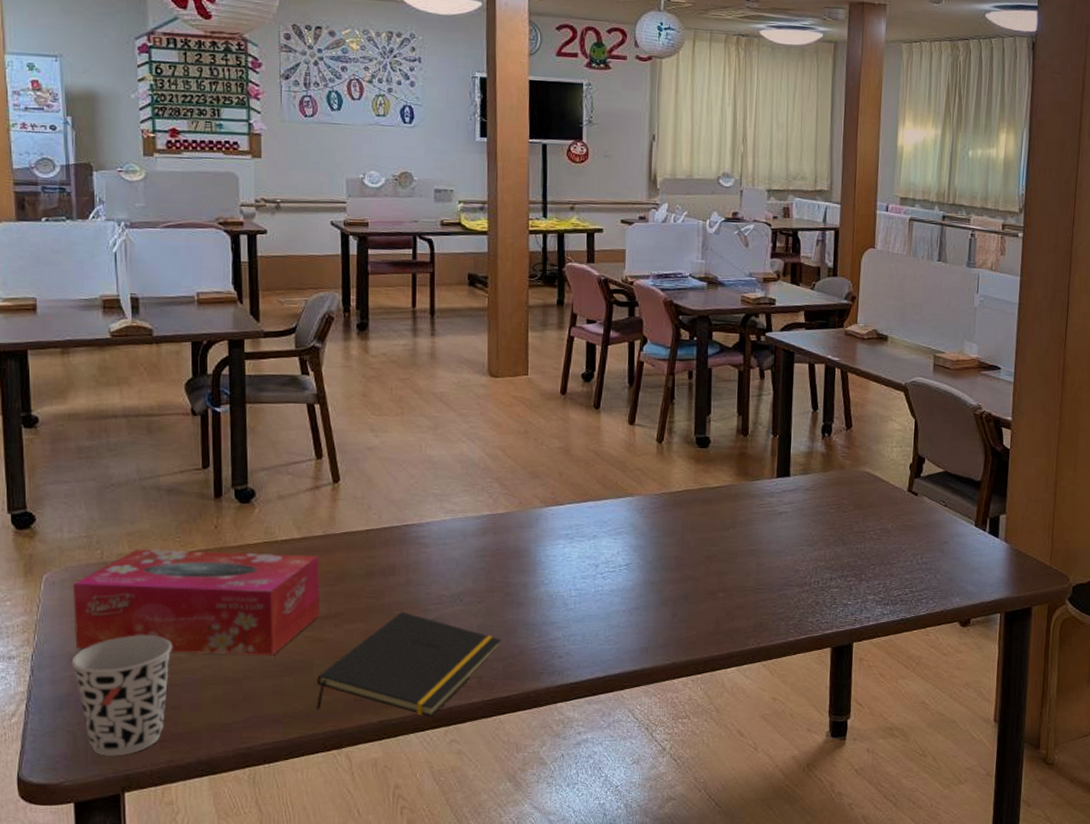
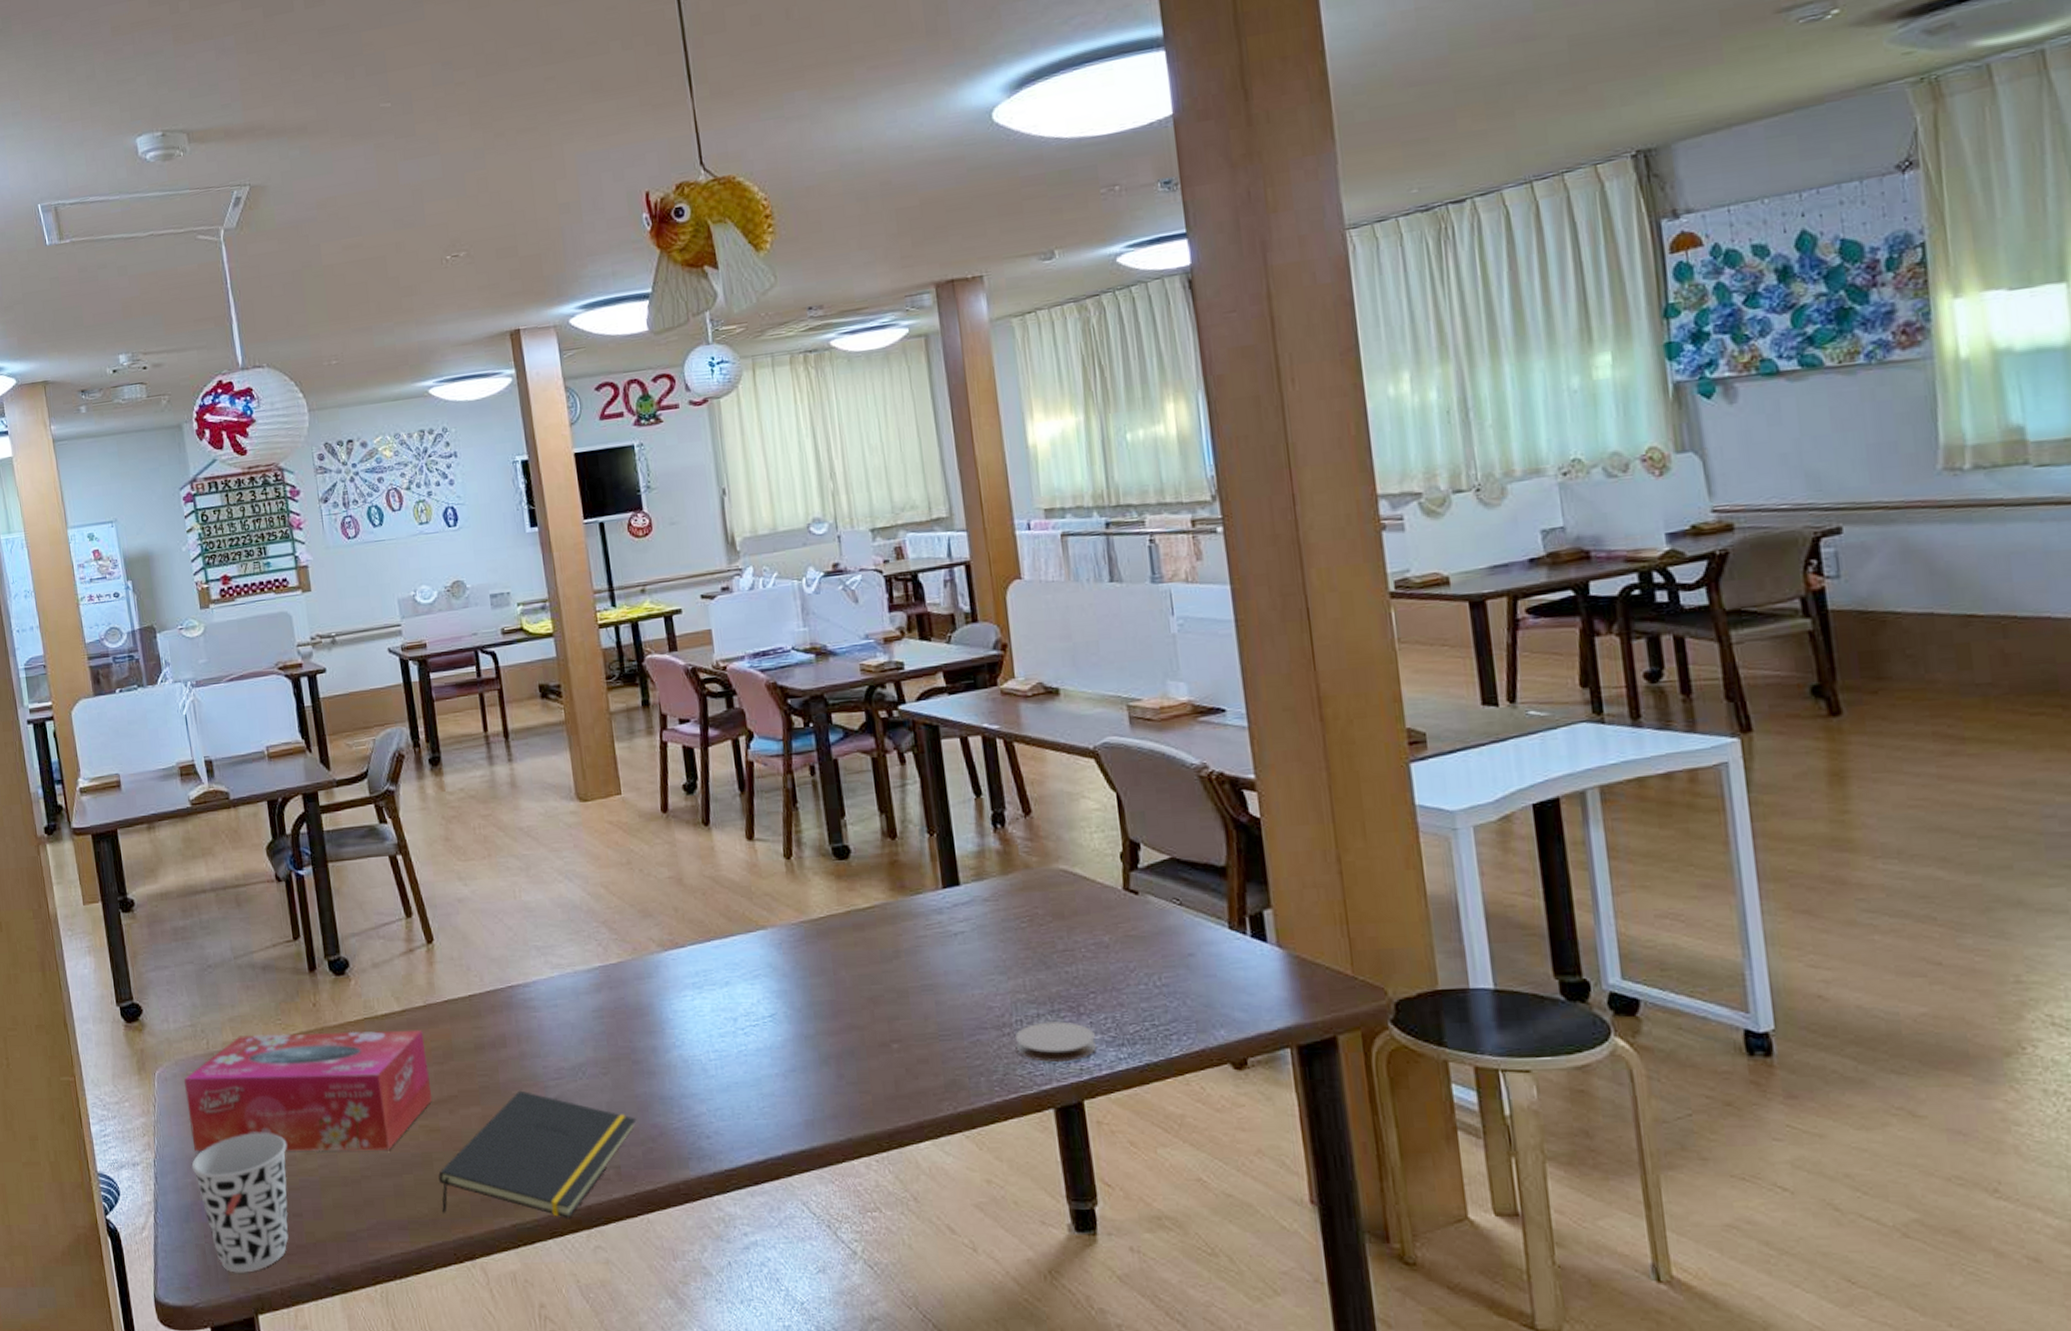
coaster: none [811,584,869,614] -> present [1014,1021,1096,1063]

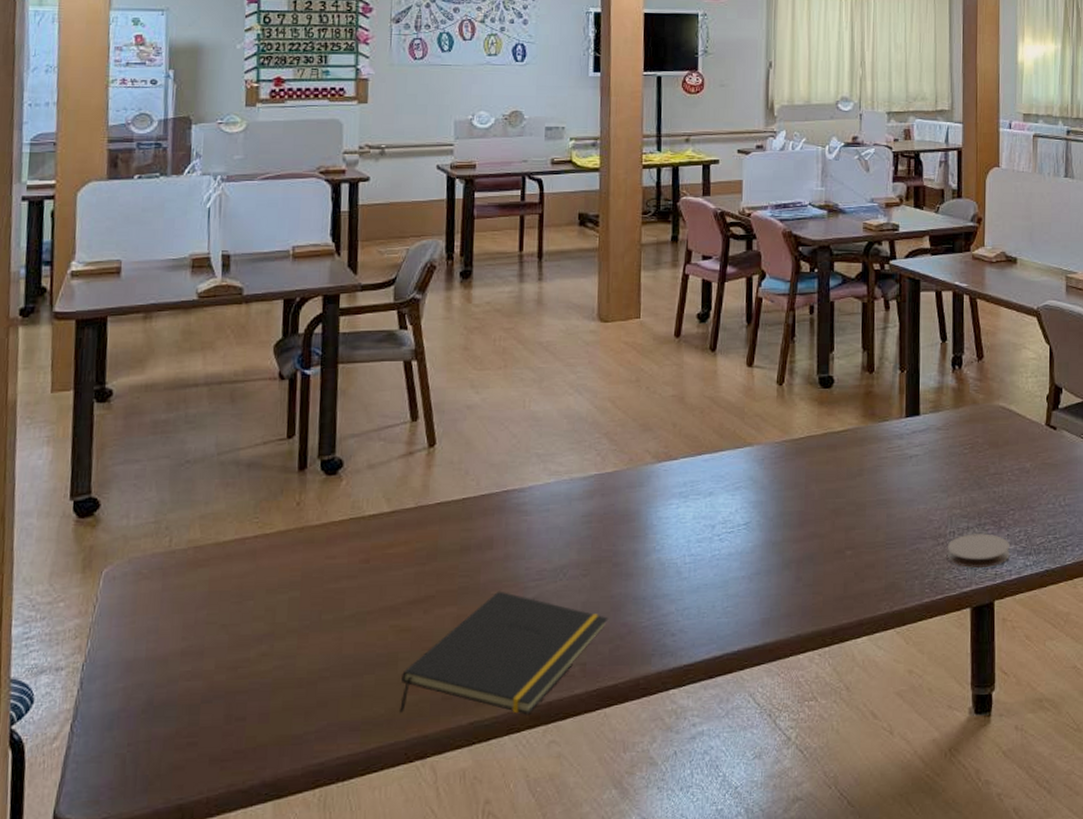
tissue box: present [184,1029,433,1152] -> none [133,530,410,654]
cup: present [191,1133,289,1273] -> none [126,634,241,783]

